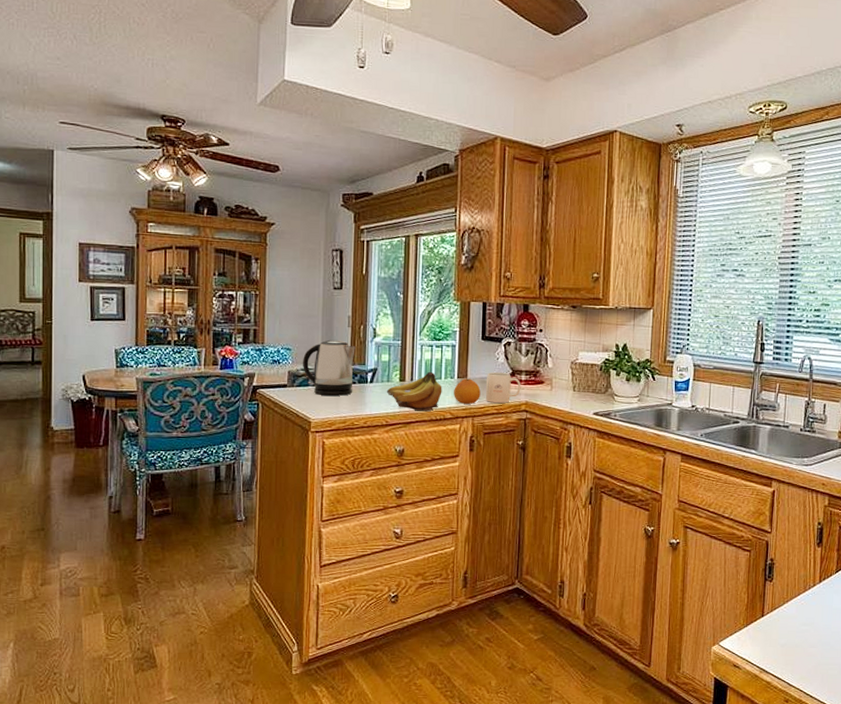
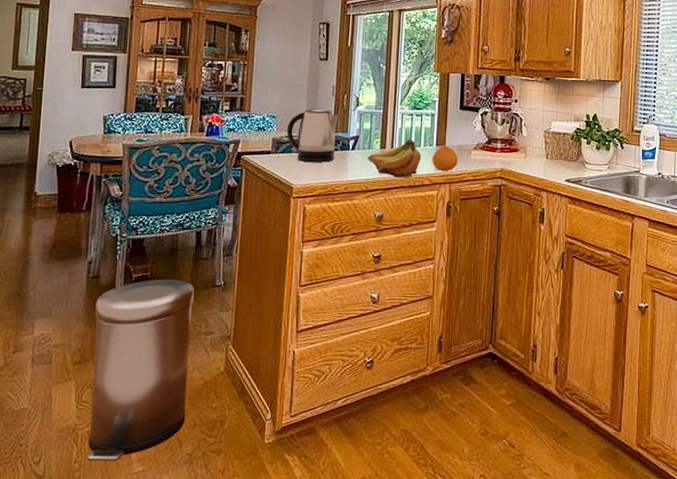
pedal bin: none [119,514,215,690] -> present [87,279,194,462]
mug: present [485,372,521,404] -> none [462,140,497,171]

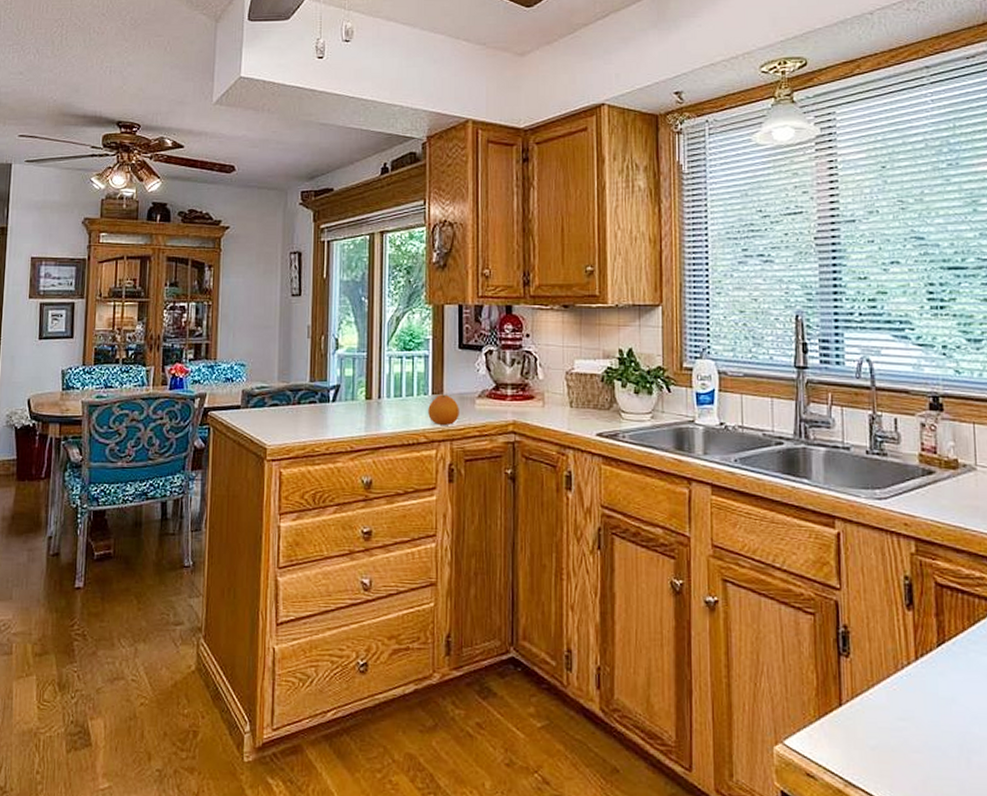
pedal bin: present [87,279,194,462] -> none [50,558,160,775]
kettle: present [286,108,339,162] -> none [257,353,316,418]
fruit: present [367,139,421,178] -> none [350,387,415,435]

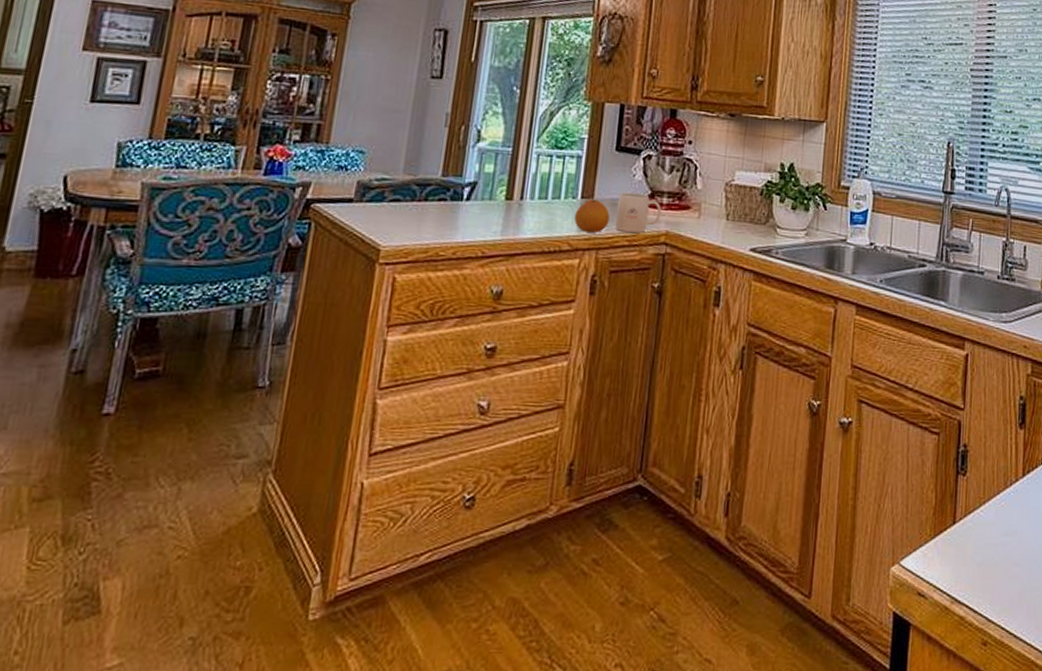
mug: none [465,387,507,424] -> present [615,192,662,234]

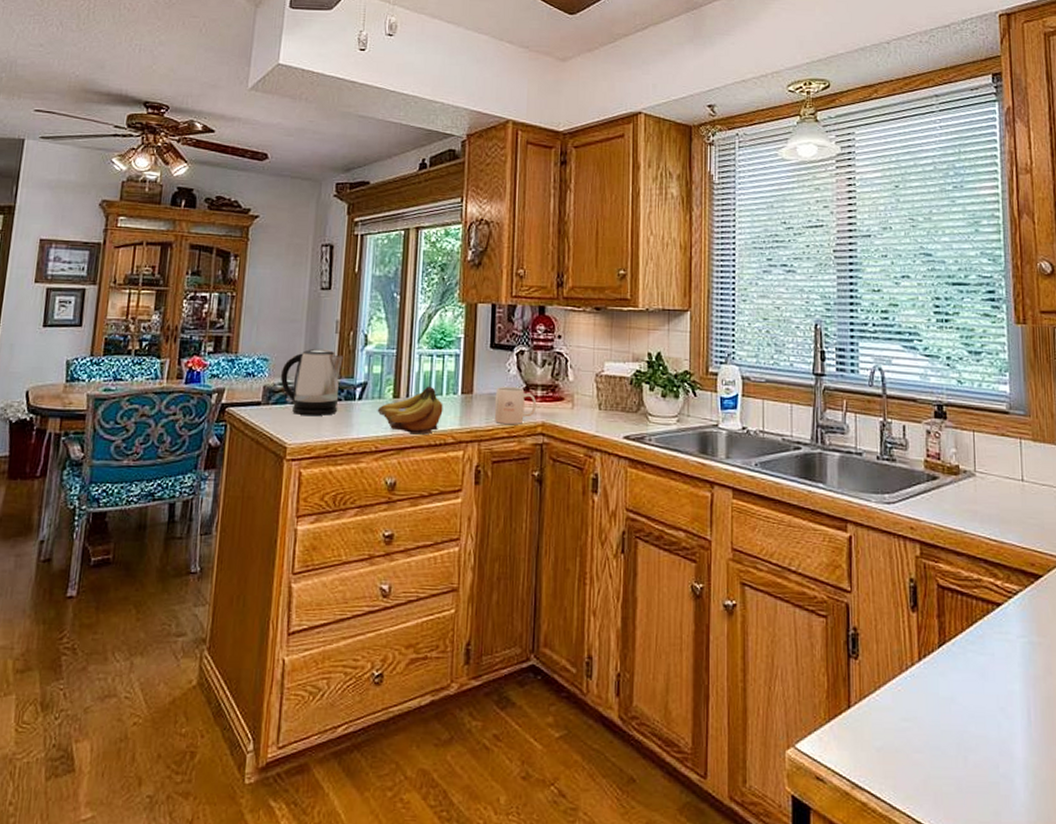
kettle: none [377,142,452,217] -> present [280,348,343,416]
fruit: none [486,188,561,241] -> present [377,386,443,435]
fruit: present [574,199,610,233] -> none [457,394,489,426]

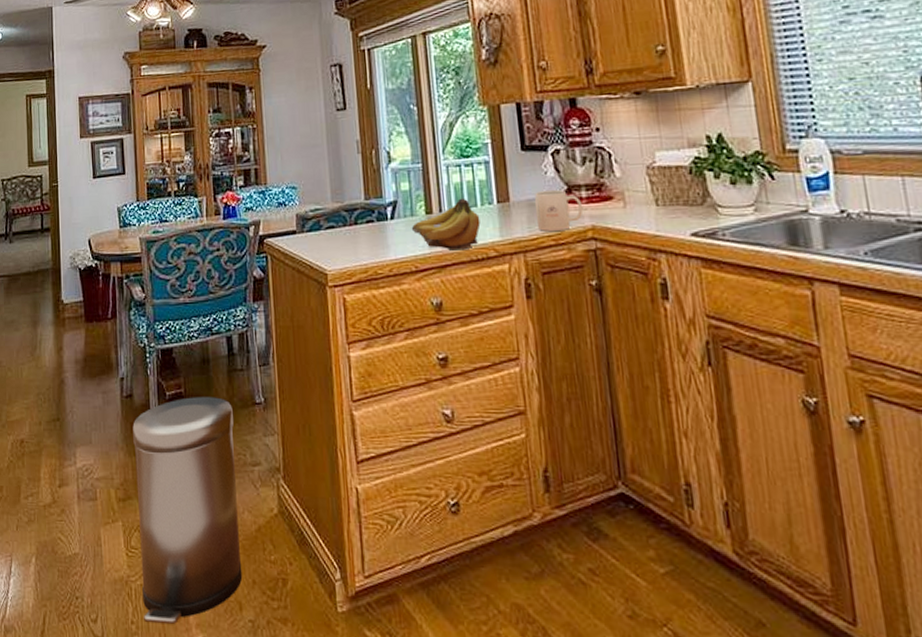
pedal bin: none [25,564,164,804] -> present [133,397,243,625]
kettle: present [280,348,343,416] -> none [310,170,372,240]

